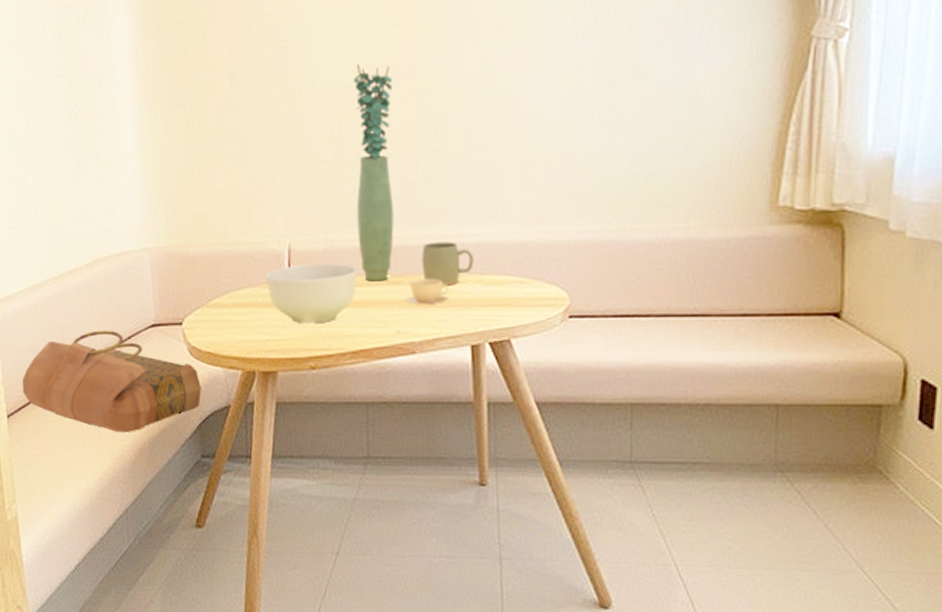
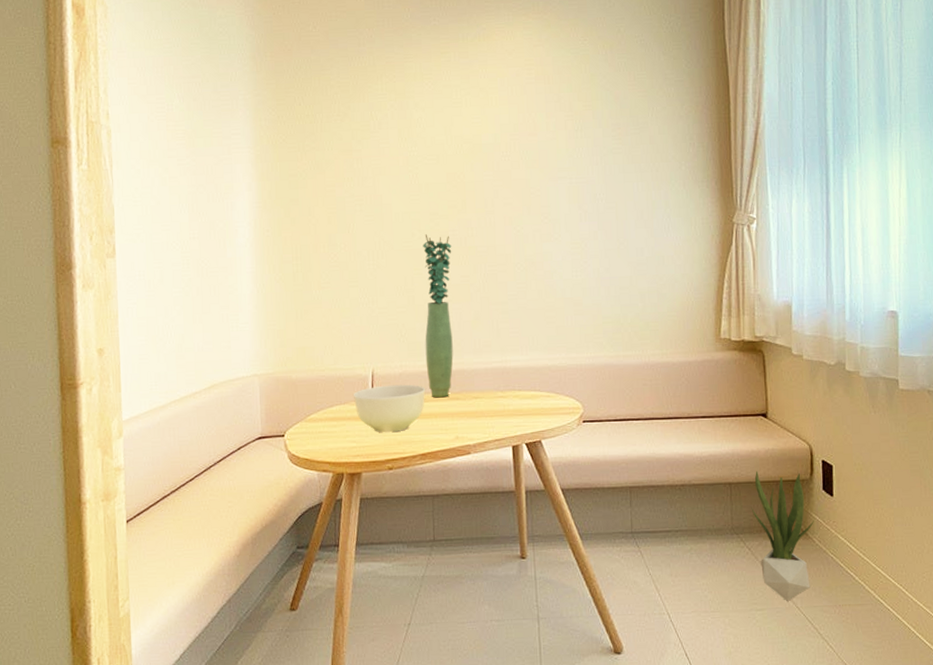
handbag: present [22,330,202,433] -> none [142,443,299,531]
teacup: present [405,278,450,305] -> none [462,395,496,415]
mug: present [421,241,474,286] -> none [474,366,513,400]
potted plant: none [806,389,902,562] -> present [751,470,815,601]

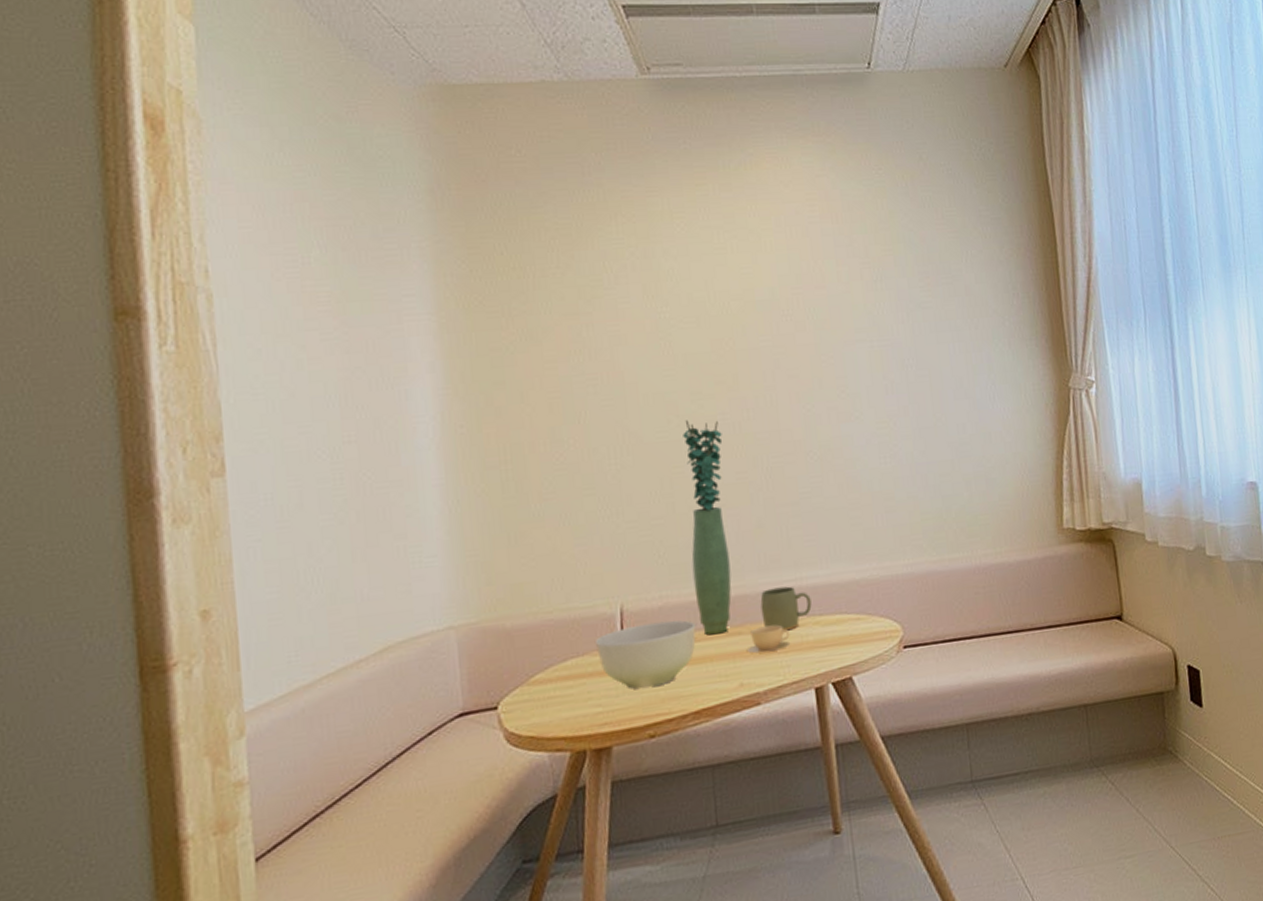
teacup: none [462,395,496,415] -> present [746,624,791,654]
mug: none [474,366,513,400] -> present [760,586,812,631]
potted plant: present [751,470,815,601] -> none [1111,684,1185,842]

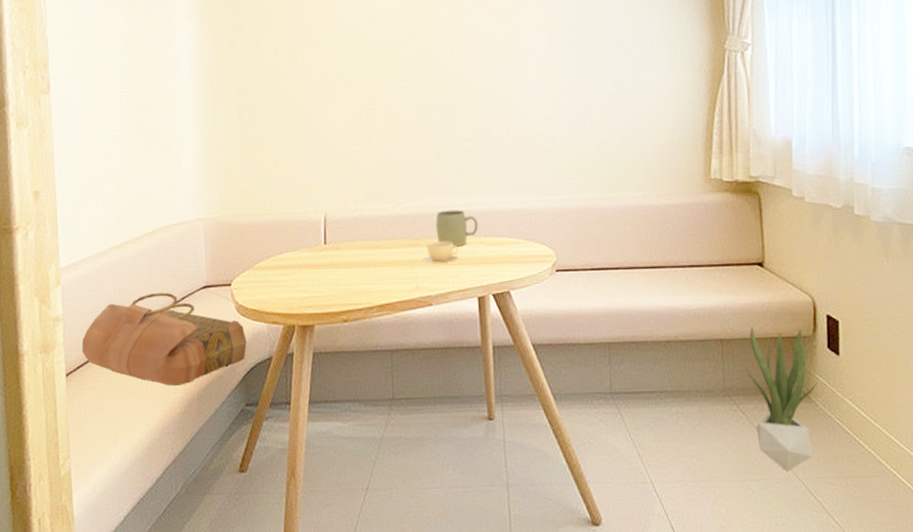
handbag: none [279,728,522,853] -> present [81,292,247,387]
bowl: present [594,620,697,690] -> none [304,229,383,282]
vase: present [683,420,732,636] -> none [378,65,413,245]
potted plant: none [1111,684,1185,842] -> present [745,326,819,471]

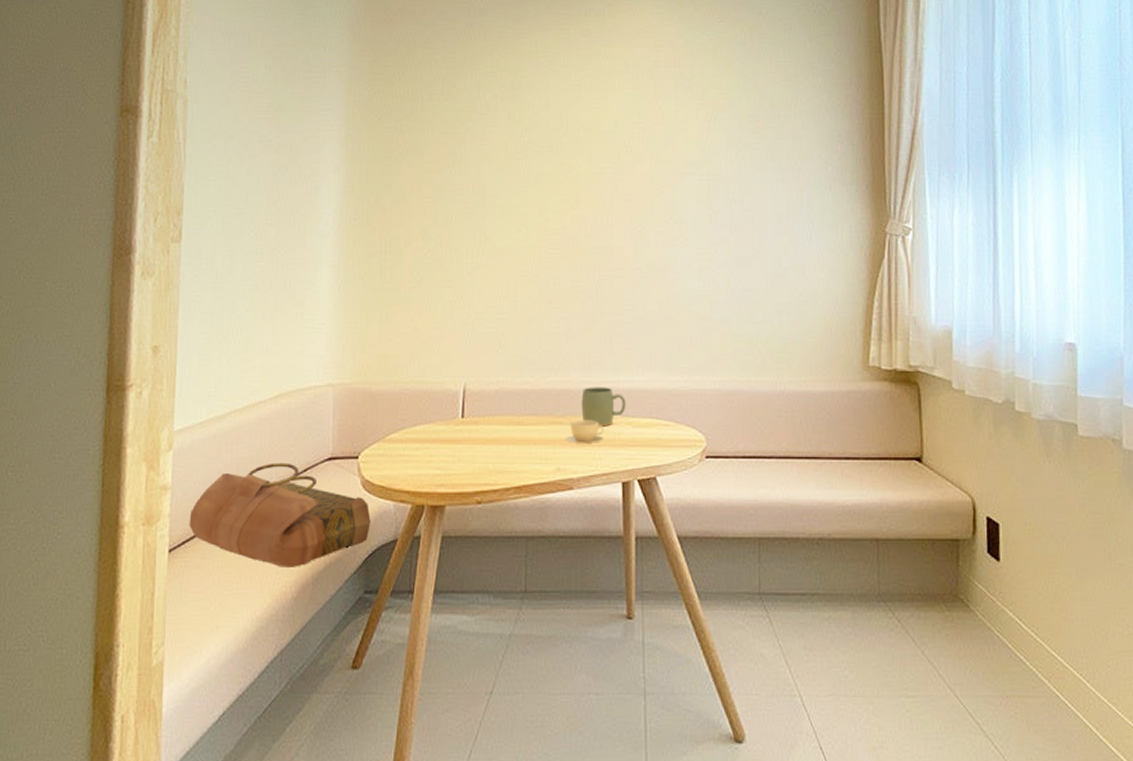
potted plant: present [745,326,819,471] -> none [902,525,978,688]

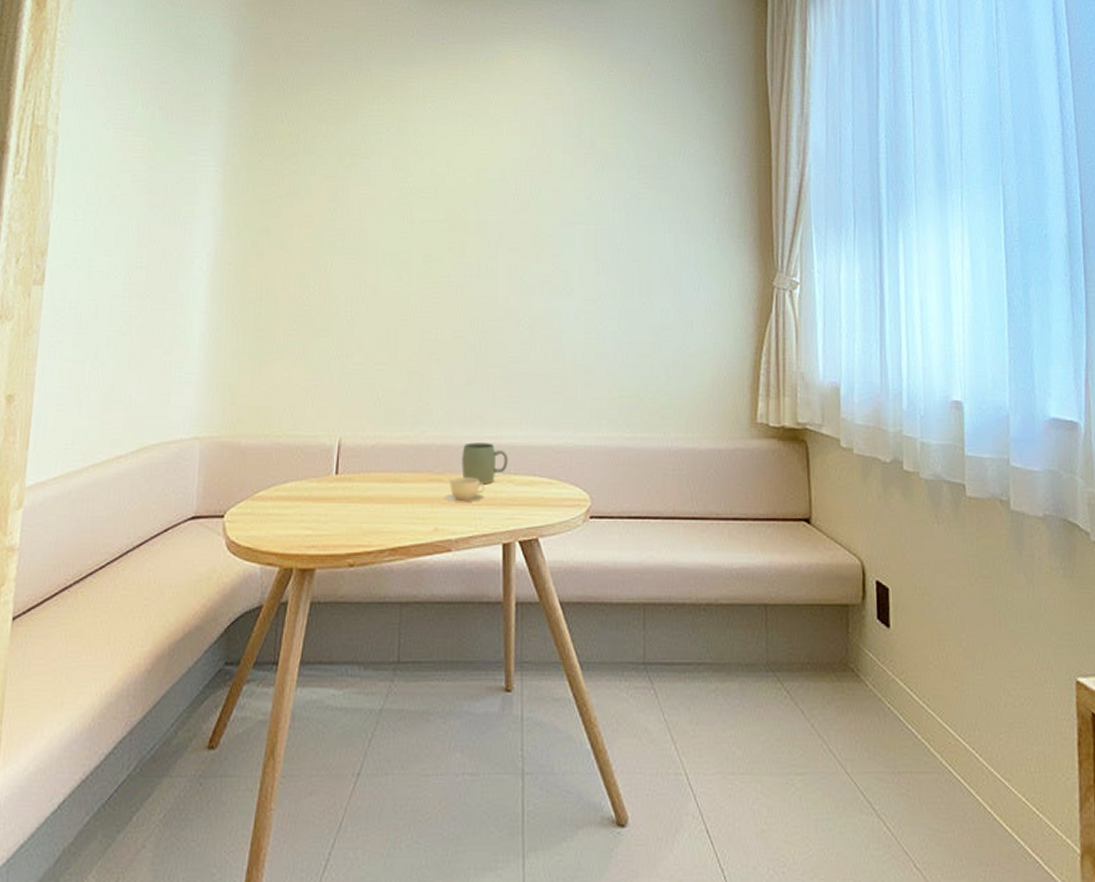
handbag: present [189,462,371,569] -> none [36,521,235,638]

